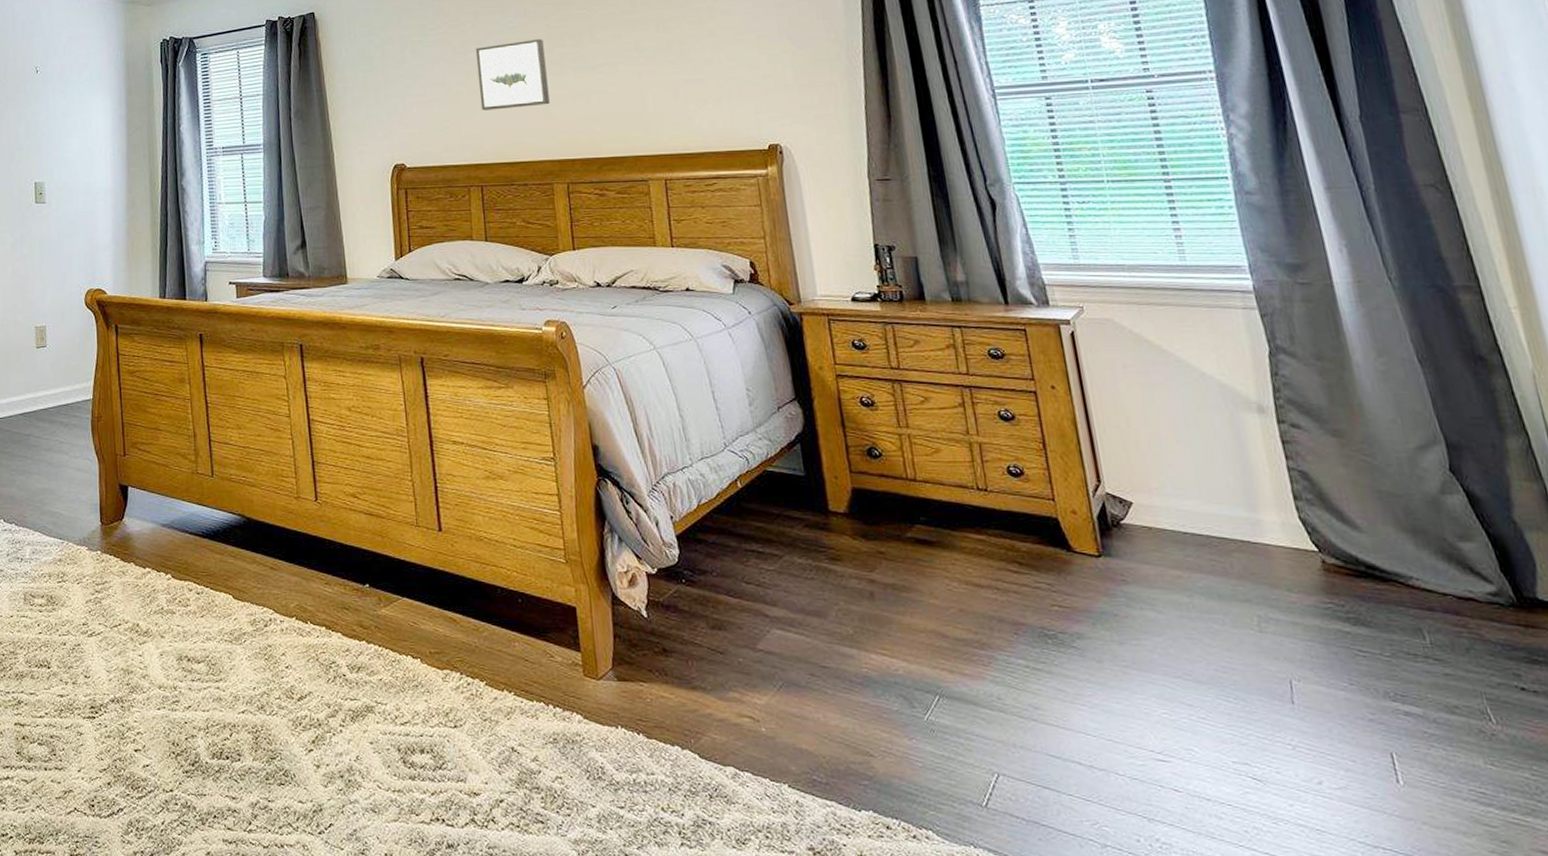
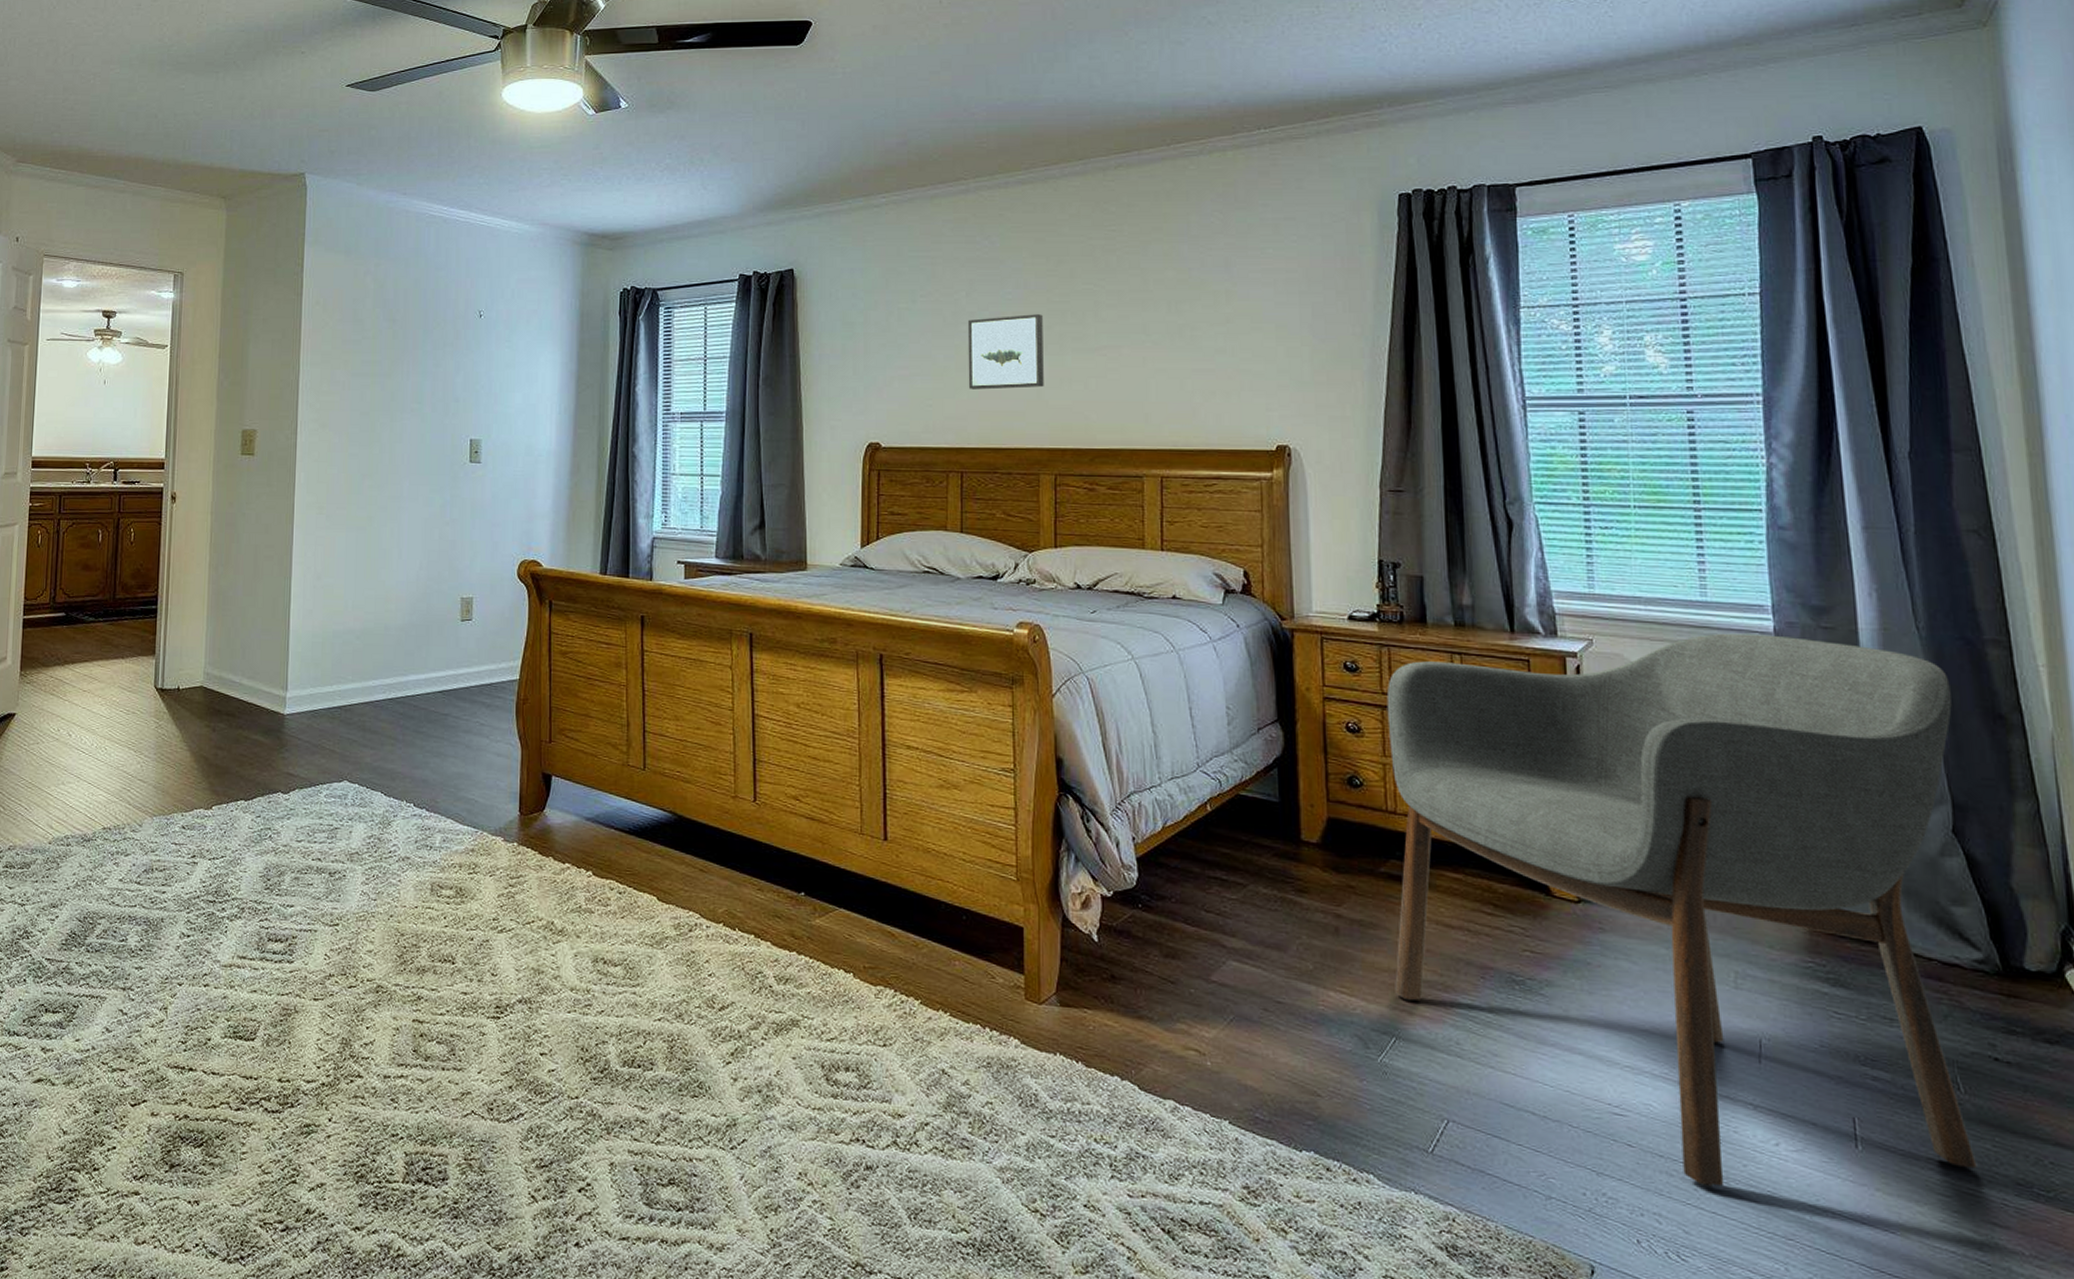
armchair: none [895,293,1519,828] -> present [1386,633,1977,1187]

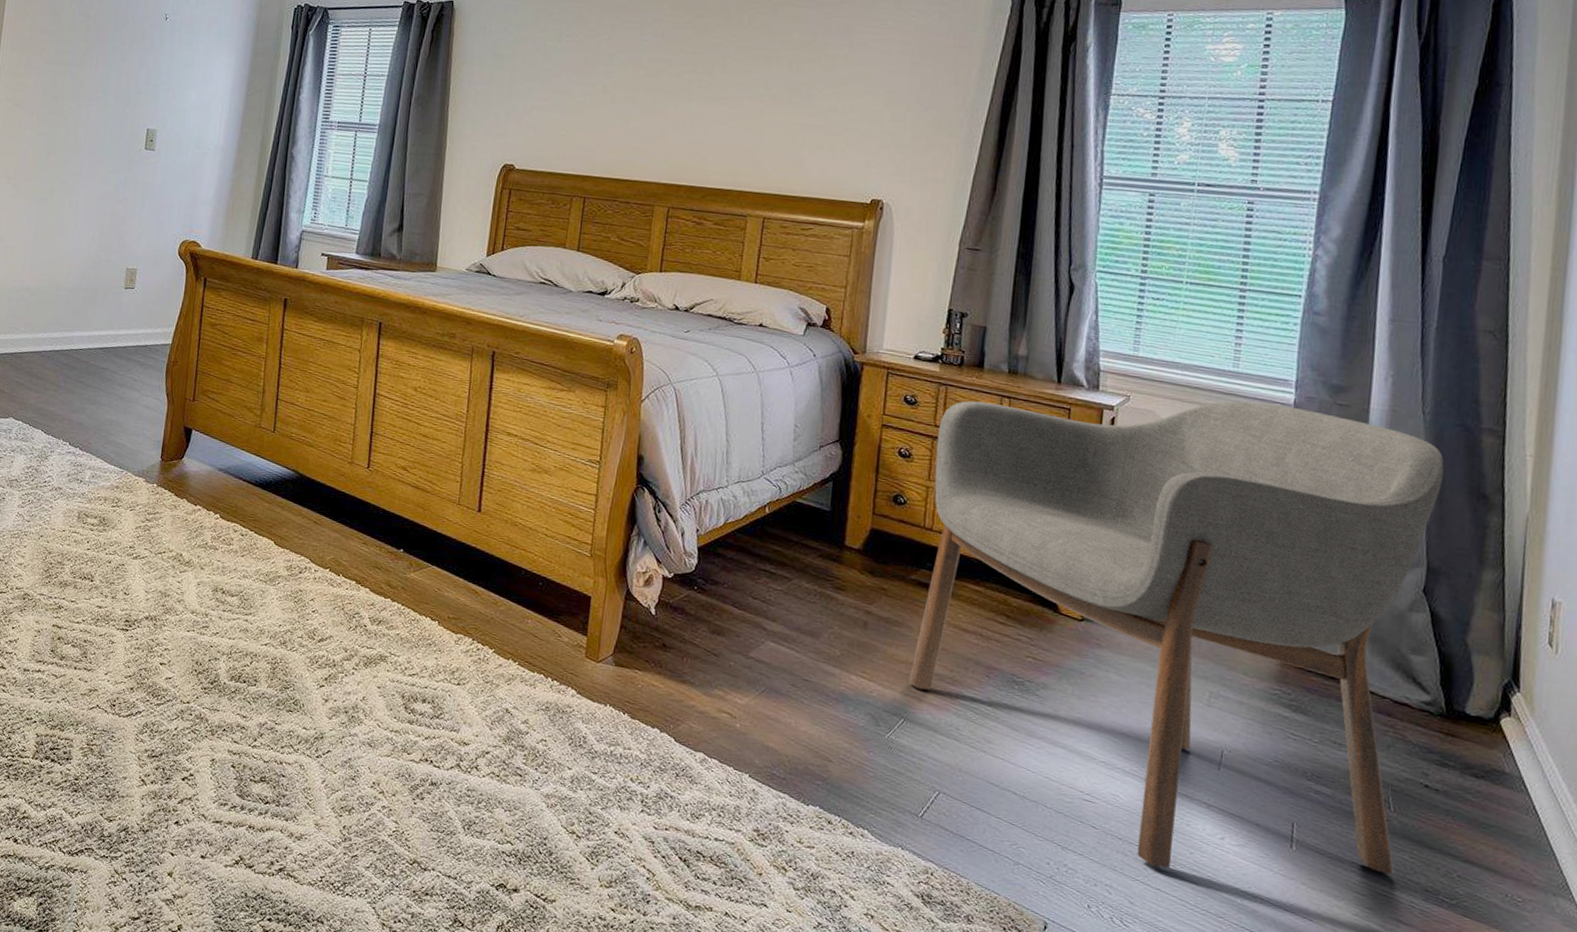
wall art: present [967,314,1044,390] -> none [599,61,675,128]

